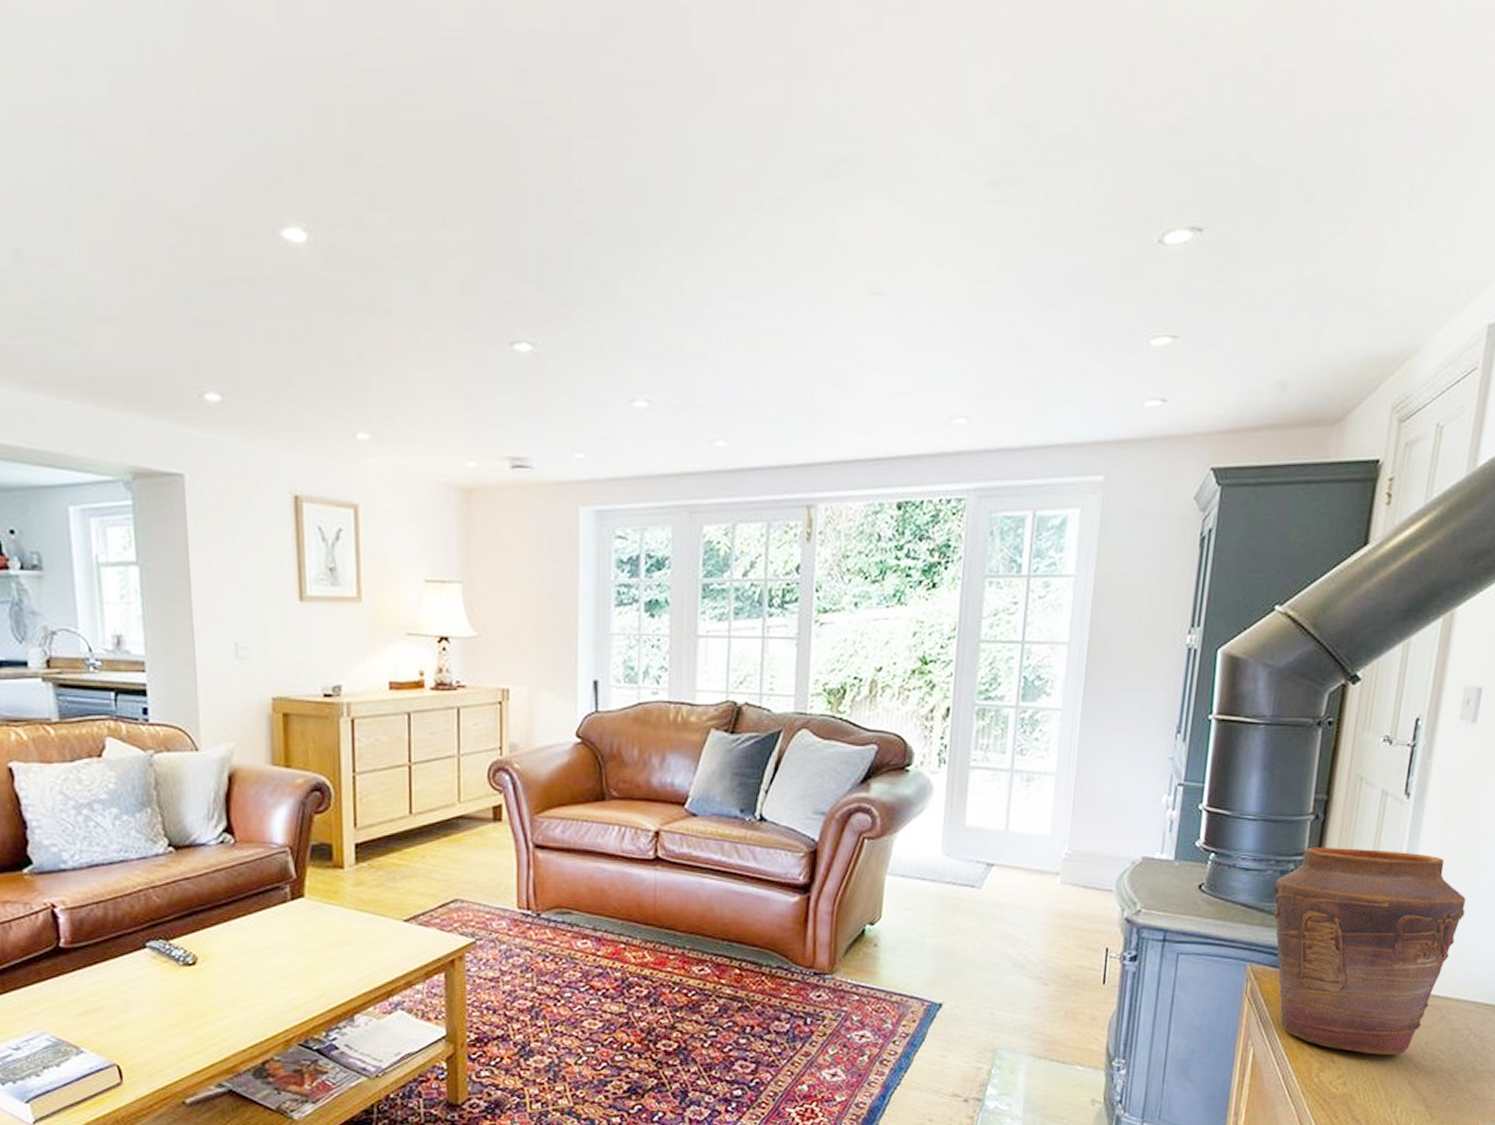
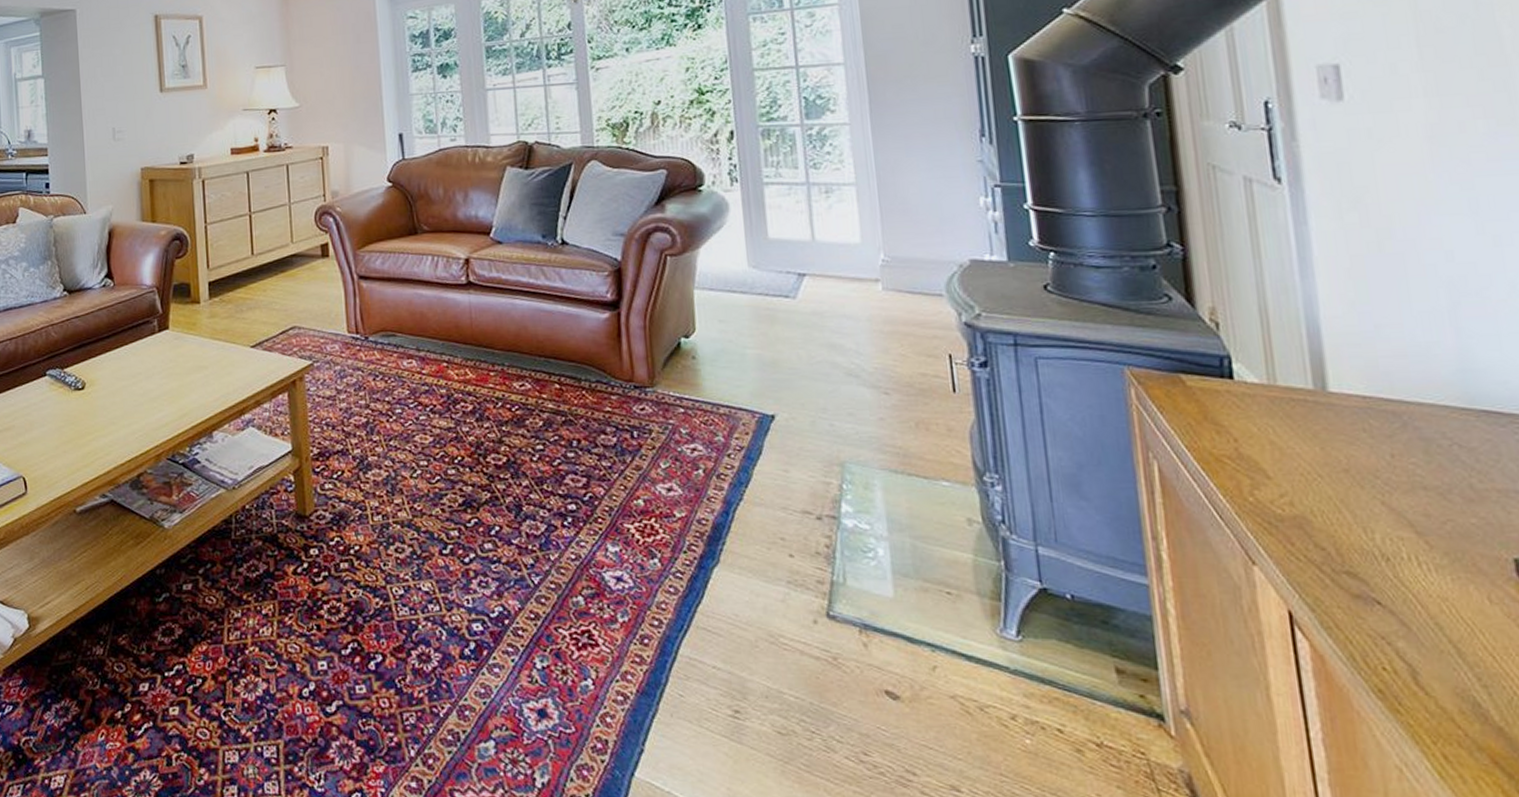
vase: present [1274,847,1466,1056] -> none [1137,239,1397,471]

